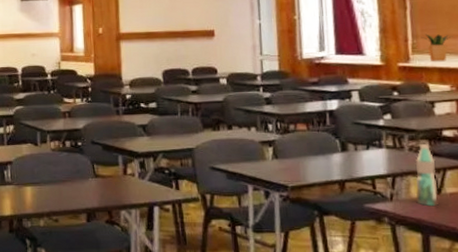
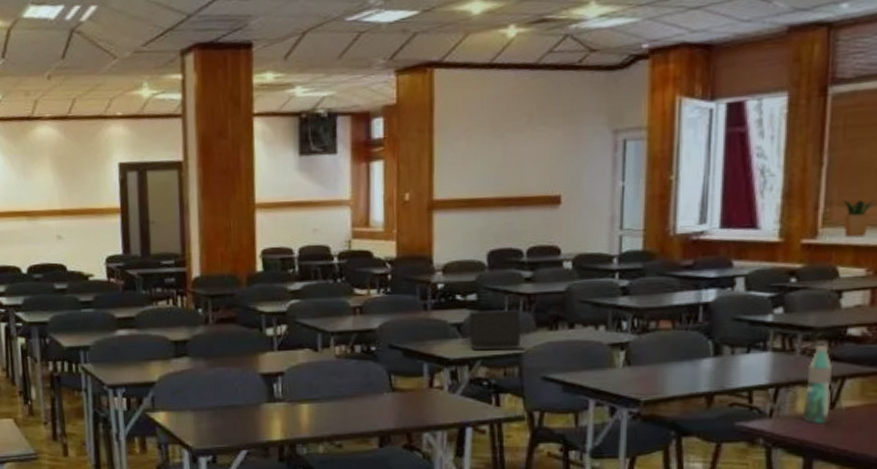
laptop: none [151,115,196,147] -> present [468,310,525,352]

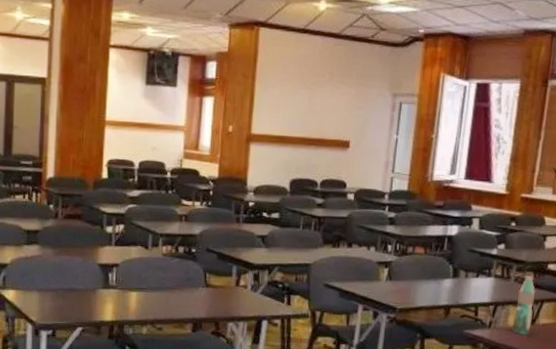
laptop: present [468,310,525,352] -> none [270,227,313,261]

